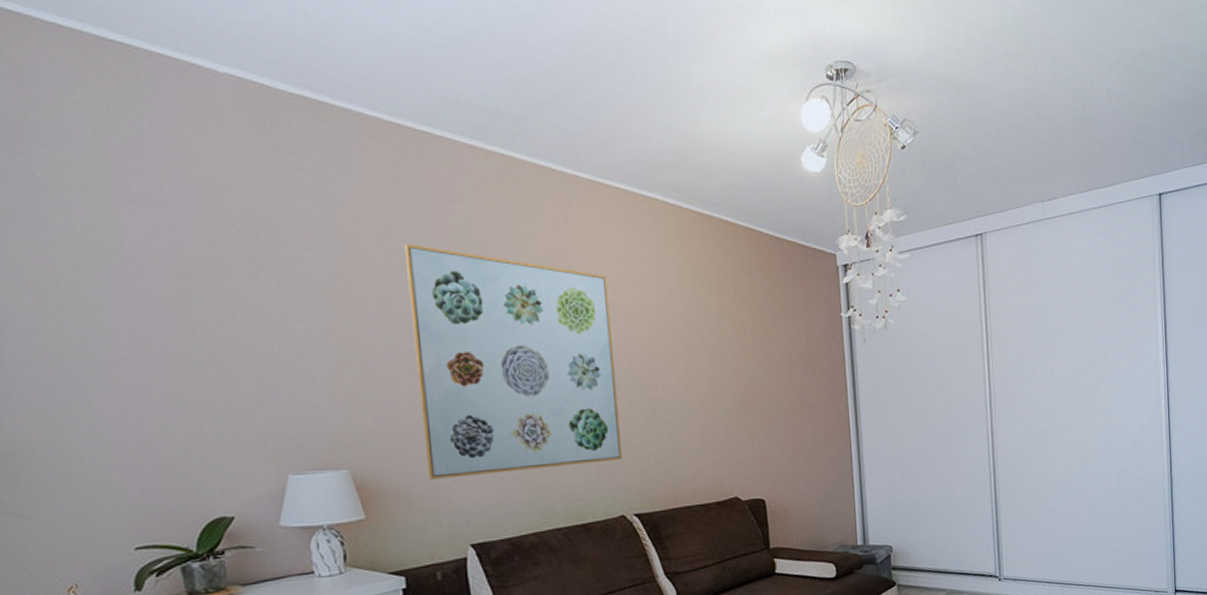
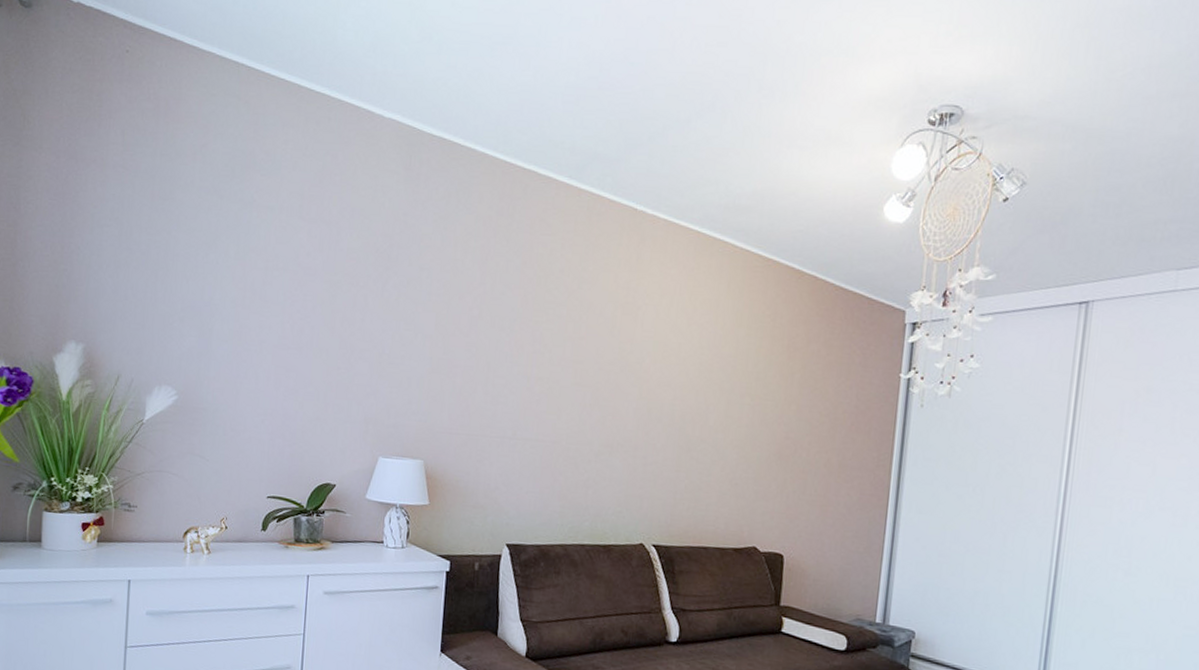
wall art: present [405,243,623,480] -> none [483,268,666,491]

